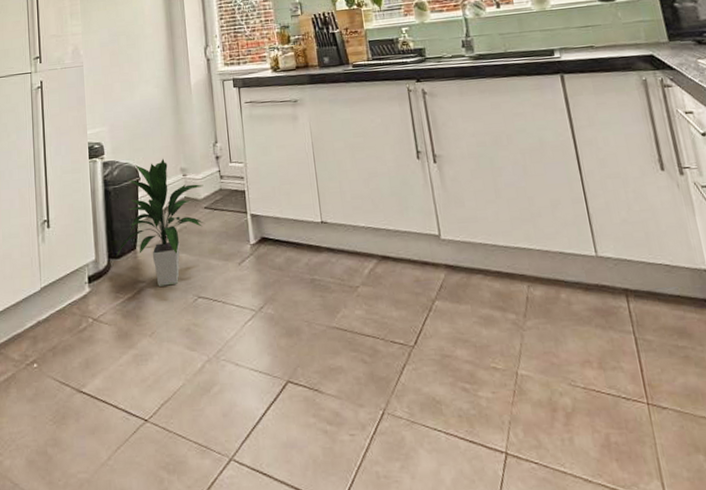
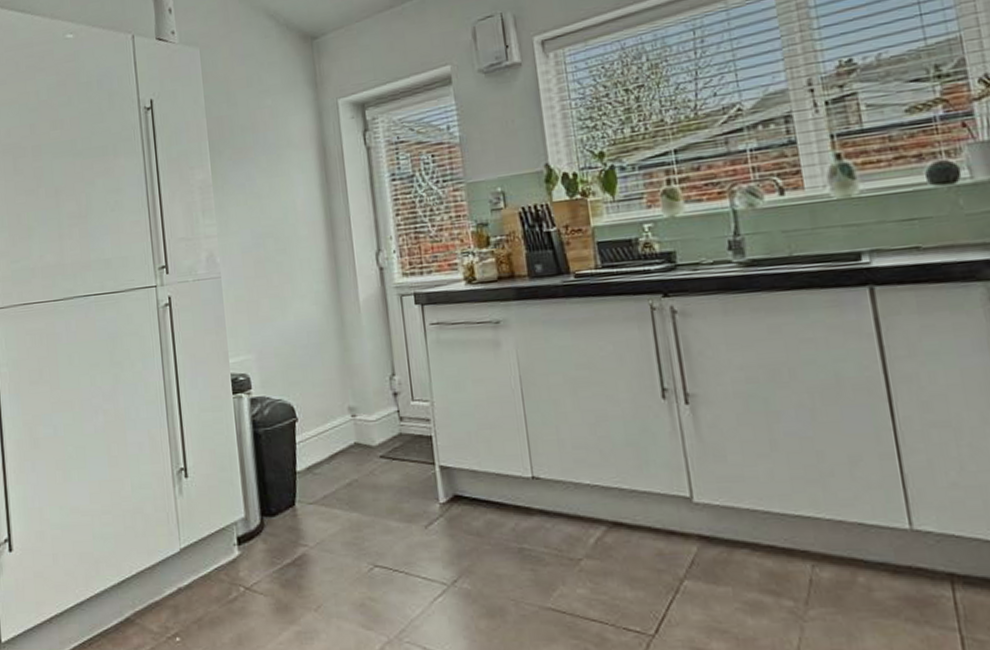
indoor plant: present [116,158,204,287] -> none [271,394,380,552]

